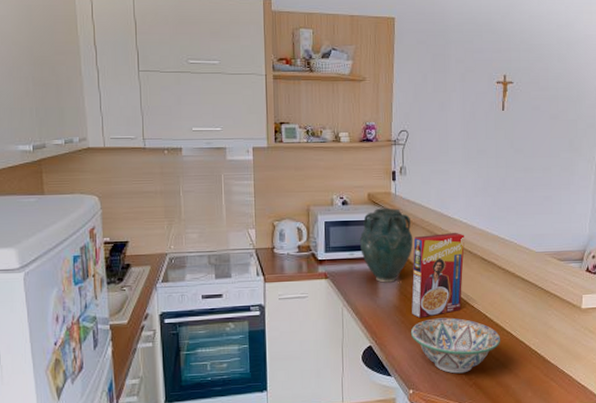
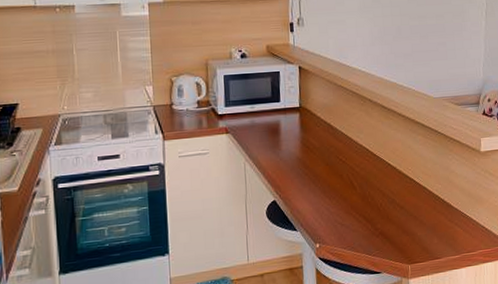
vase: present [359,208,413,283] -> none [259,59,314,135]
decorative bowl: present [410,317,501,374] -> none [314,167,405,225]
cereal box: present [411,232,464,319] -> none [314,81,364,170]

